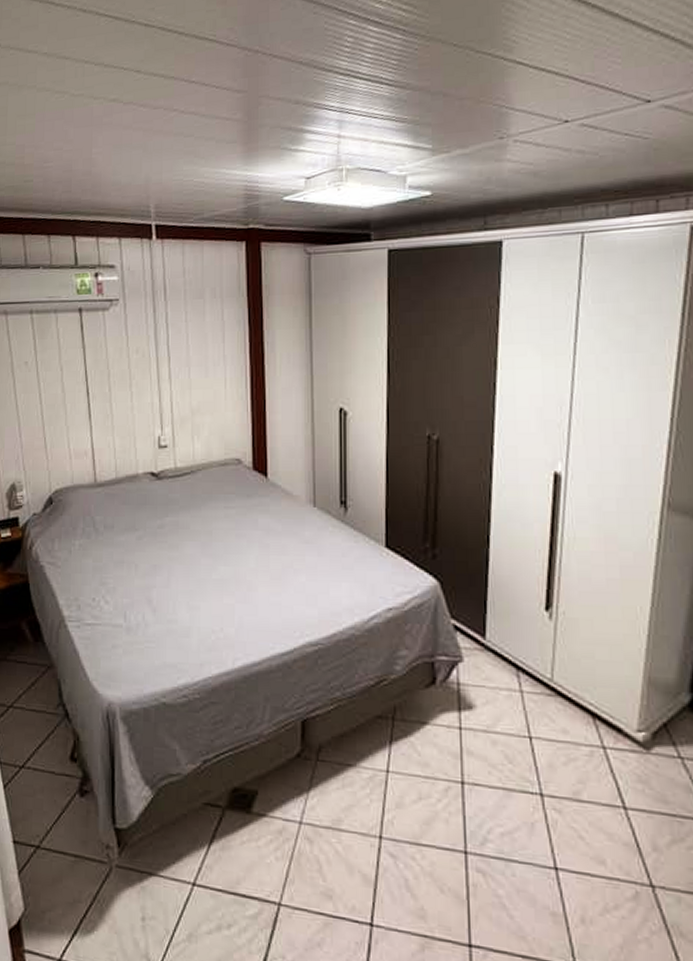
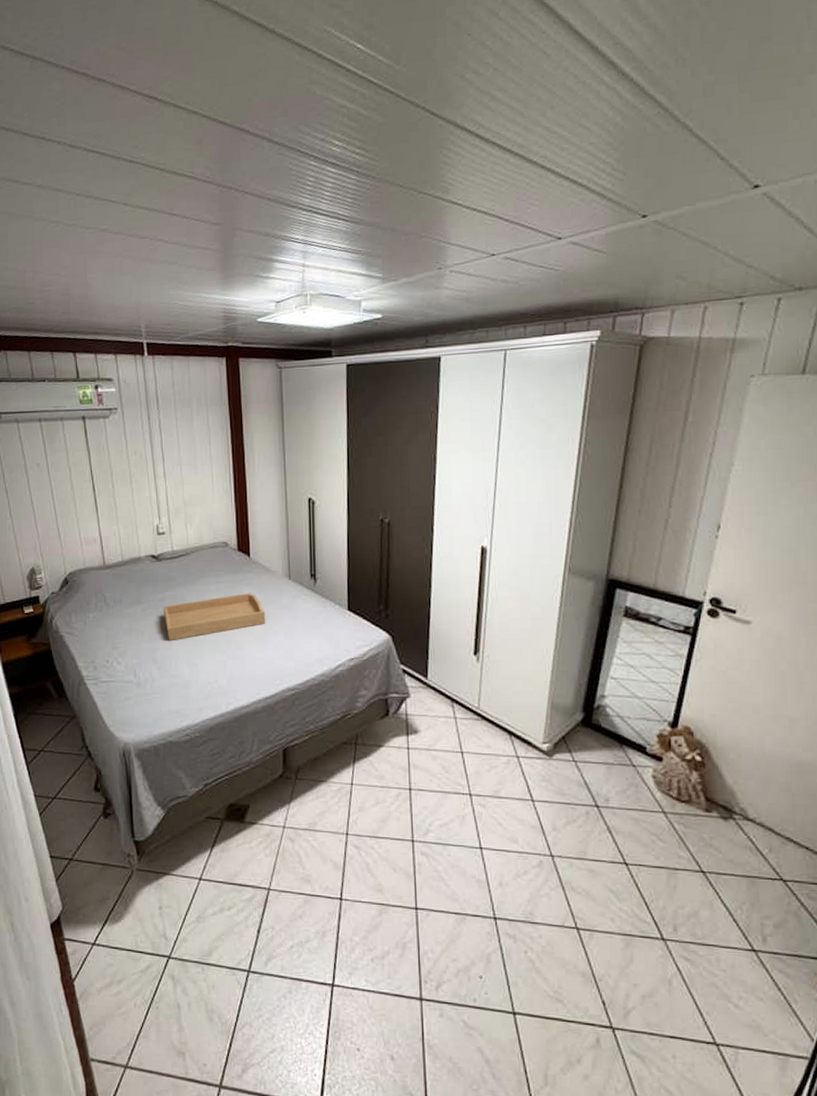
serving tray: none [161,520,285,578] -> present [162,592,266,642]

